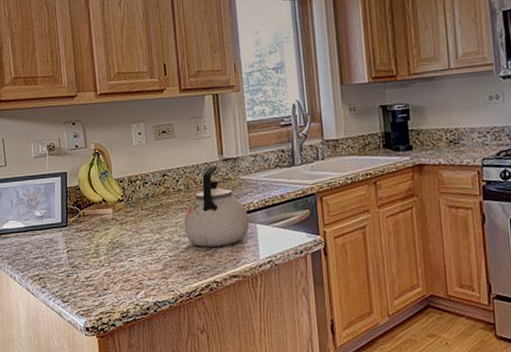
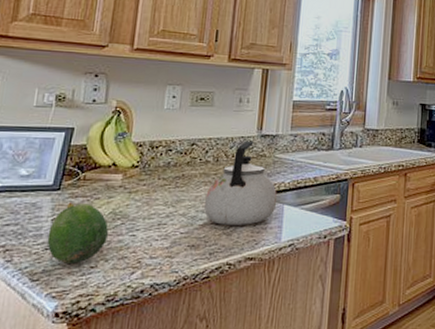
fruit: none [66,236,112,287] -> present [47,202,109,264]

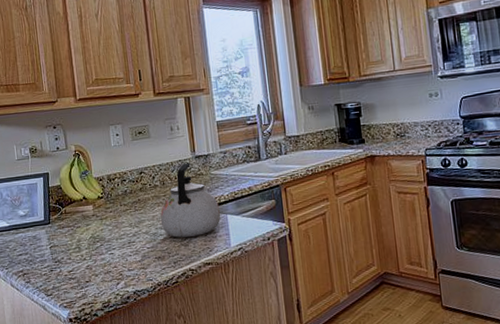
fruit: present [47,202,109,264] -> none [49,232,94,281]

